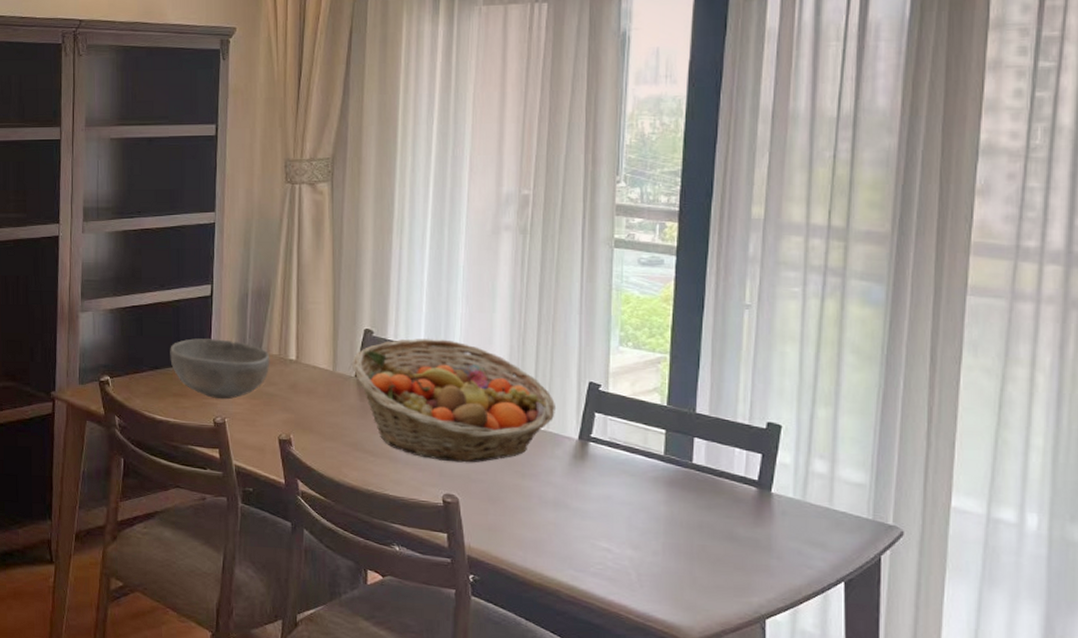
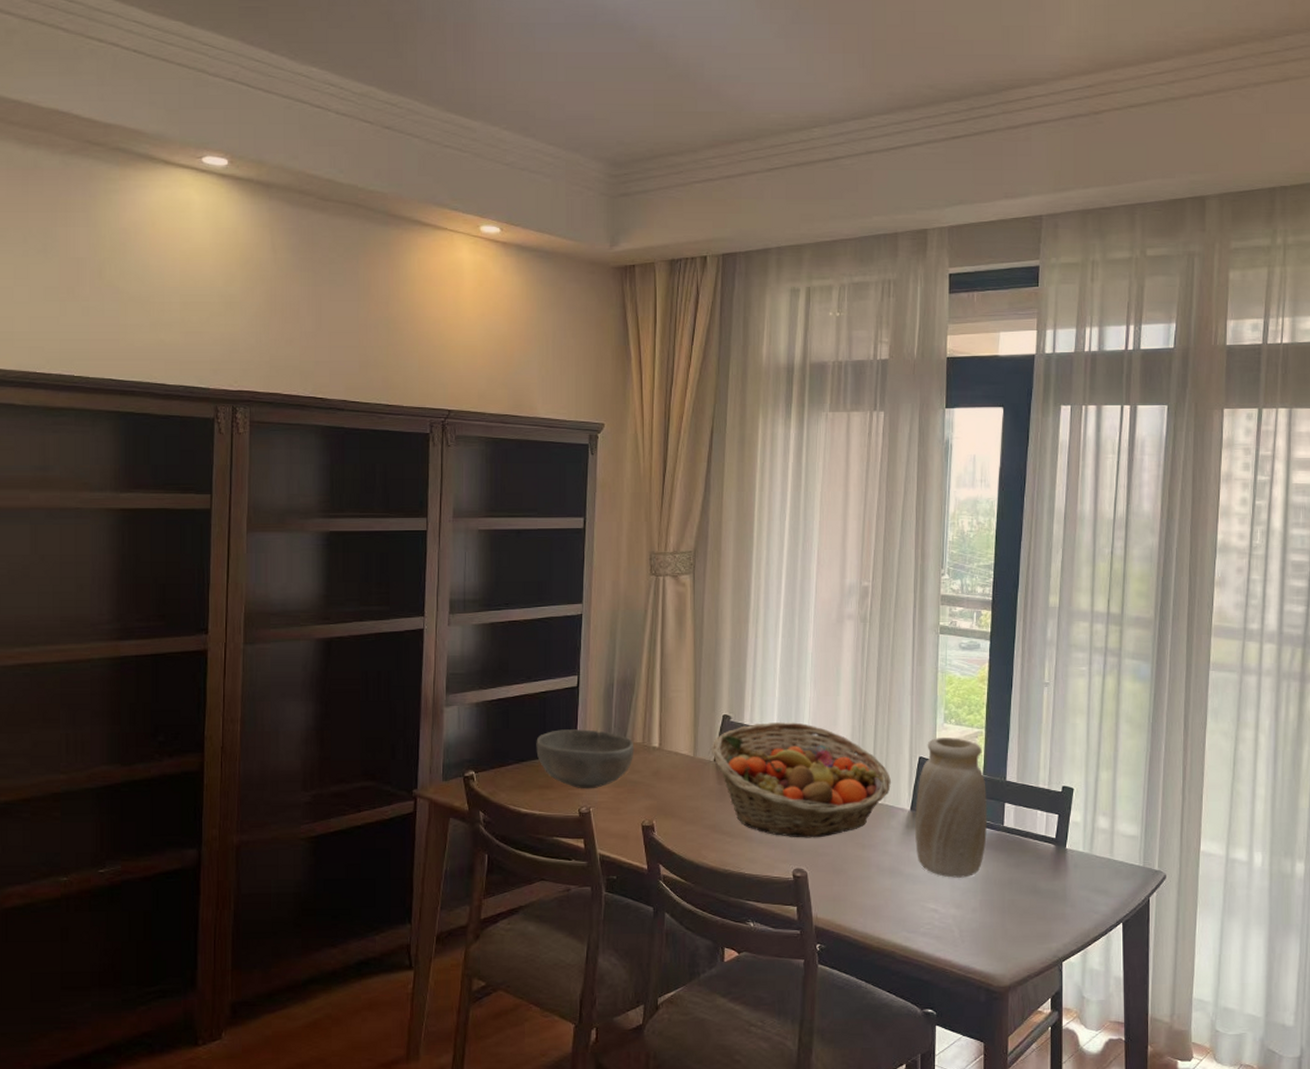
vase: none [584,361,671,517] -> present [915,737,987,878]

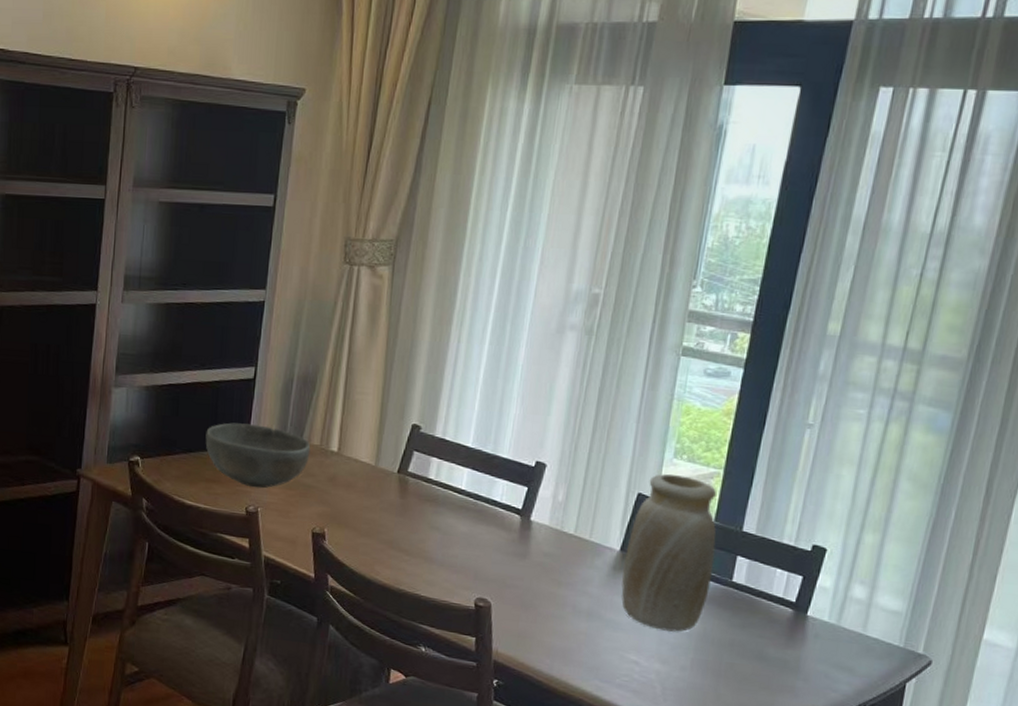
fruit basket: present [710,722,891,838] -> none [395,437,601,569]

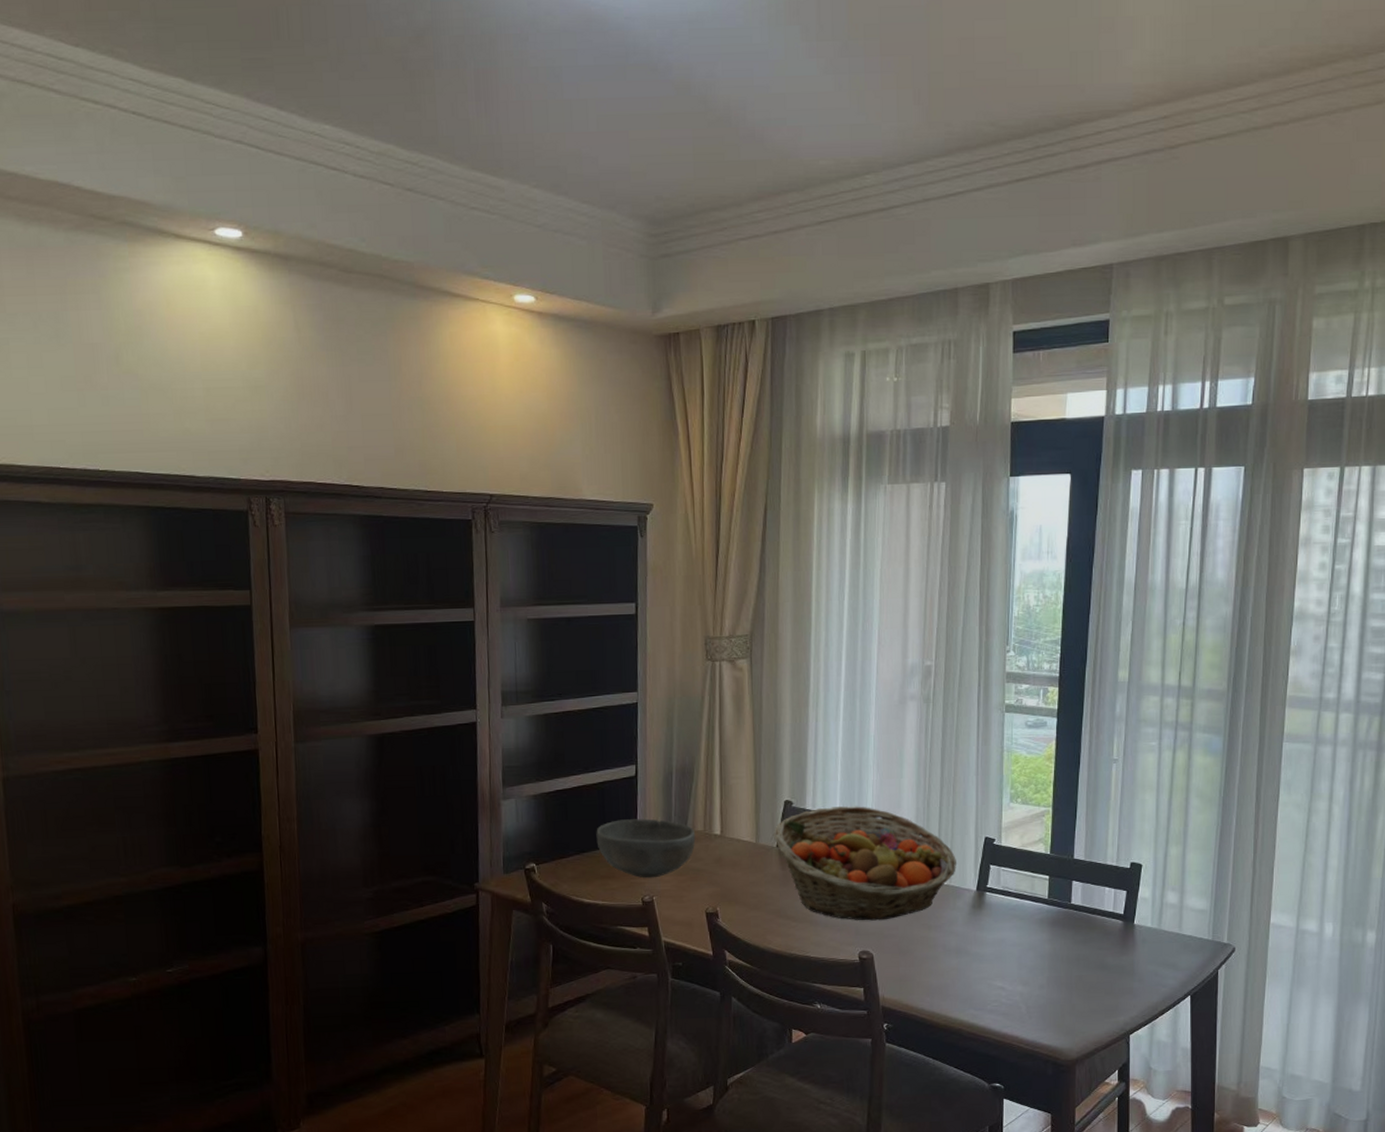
fruit basket: none [395,437,601,569] -> present [773,806,956,921]
vase: present [621,473,716,632] -> none [981,816,1054,956]

